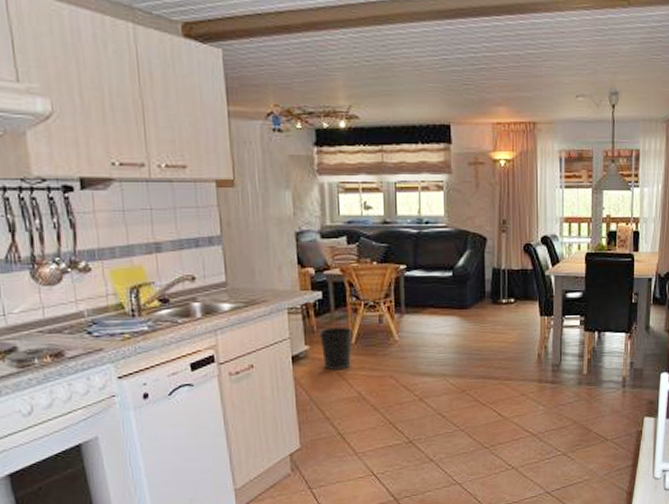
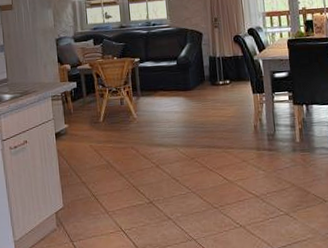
wastebasket: present [319,327,353,370] -> none [75,108,101,143]

